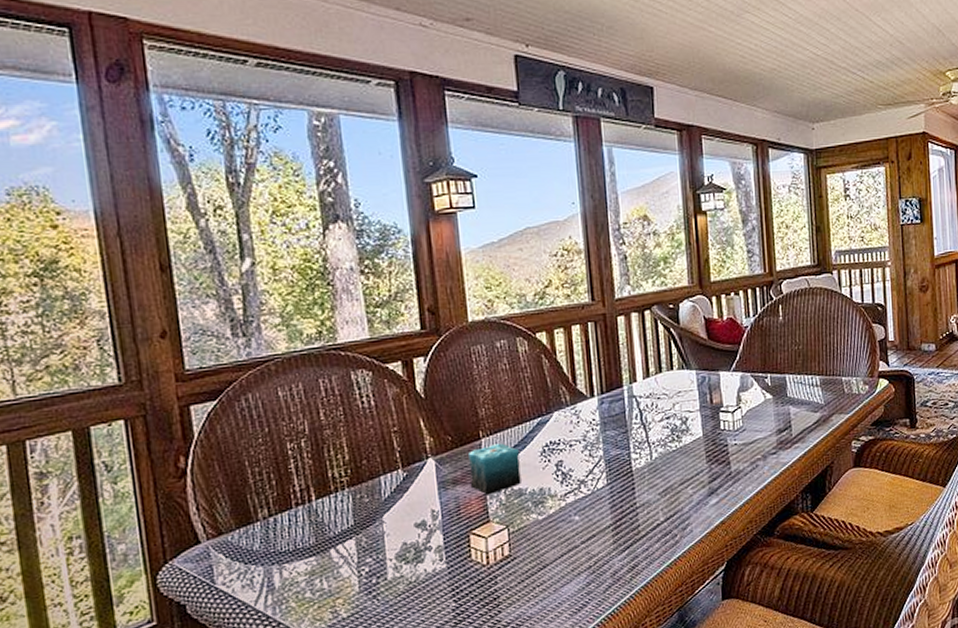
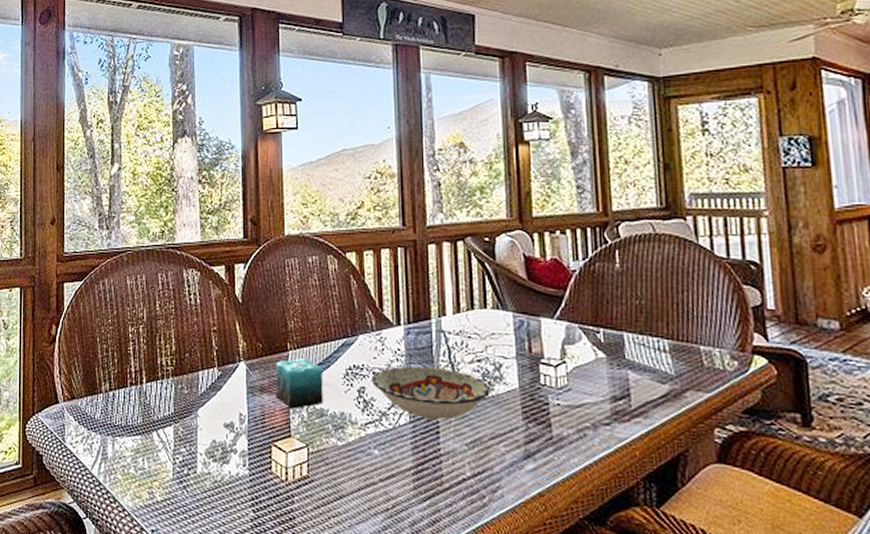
bowl: none [569,429,679,479] -> present [372,365,490,420]

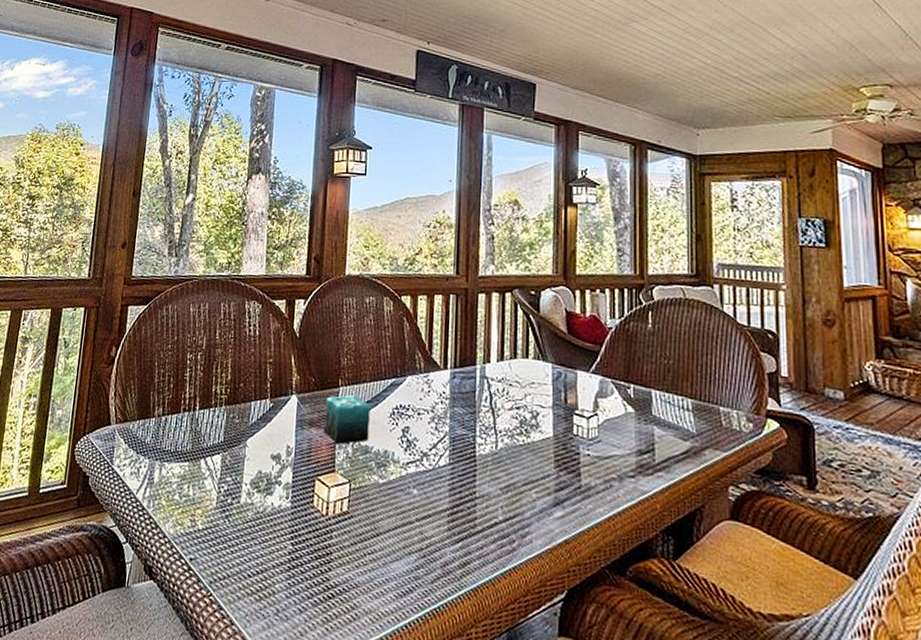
bowl: present [372,365,490,420] -> none [416,408,526,464]

